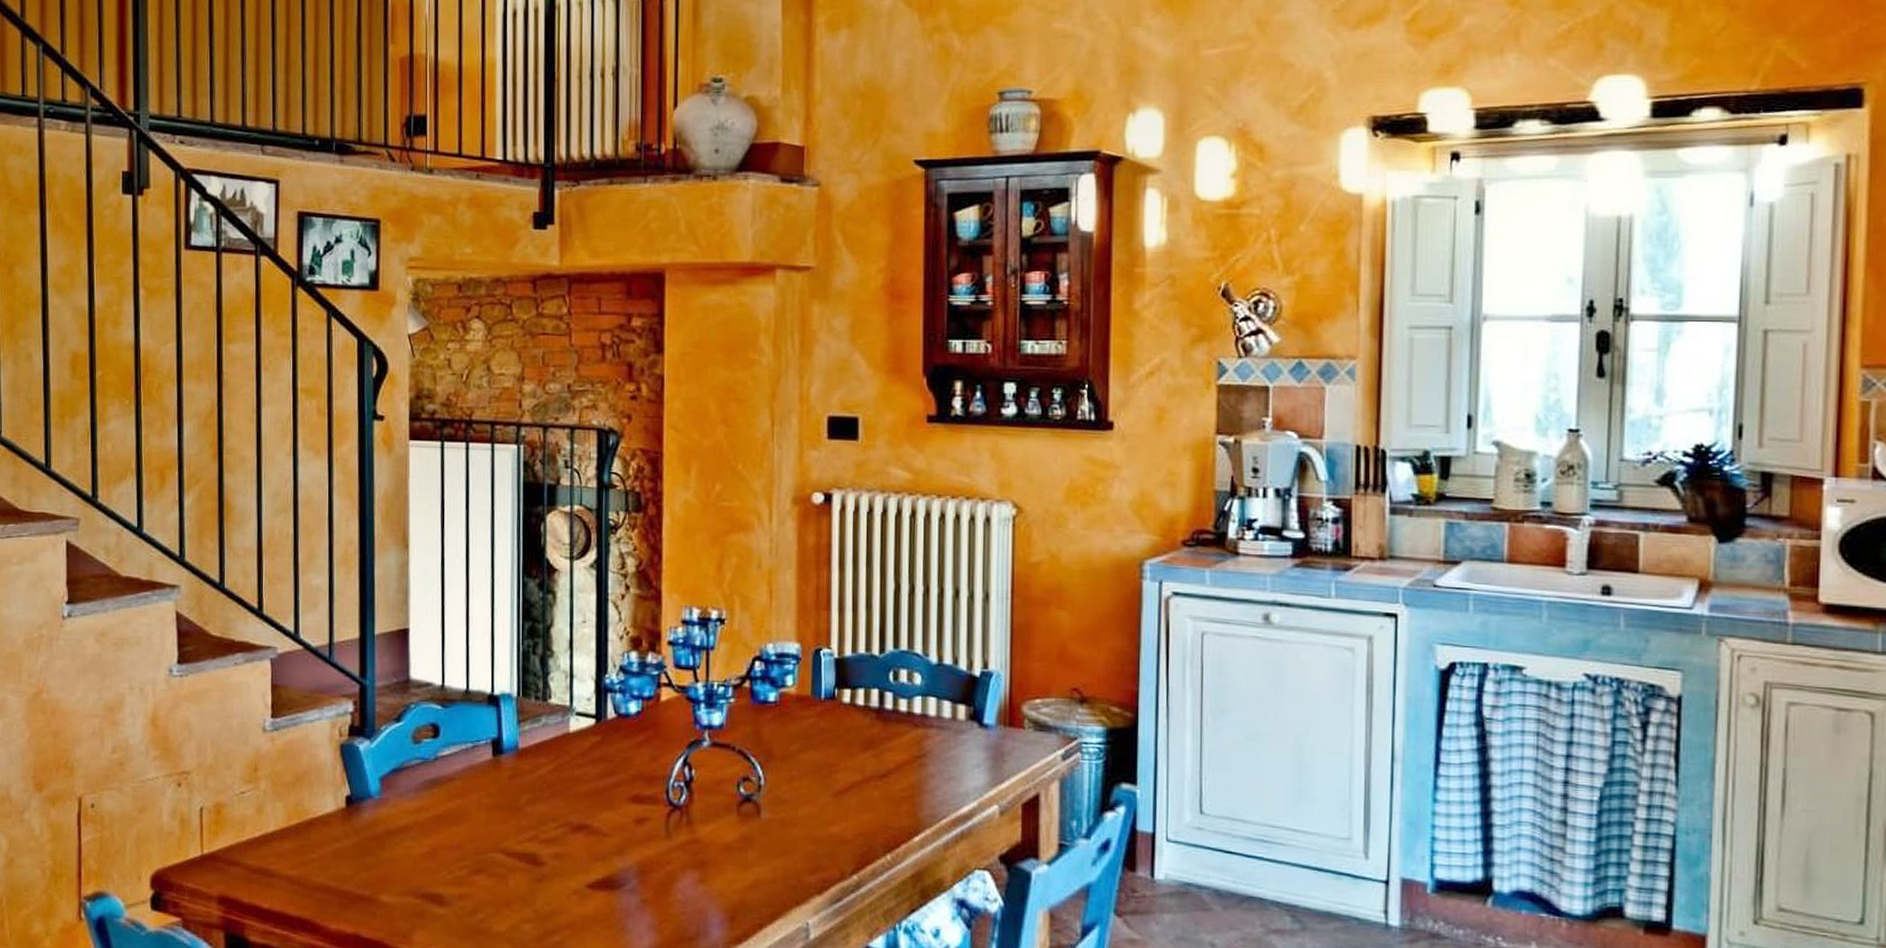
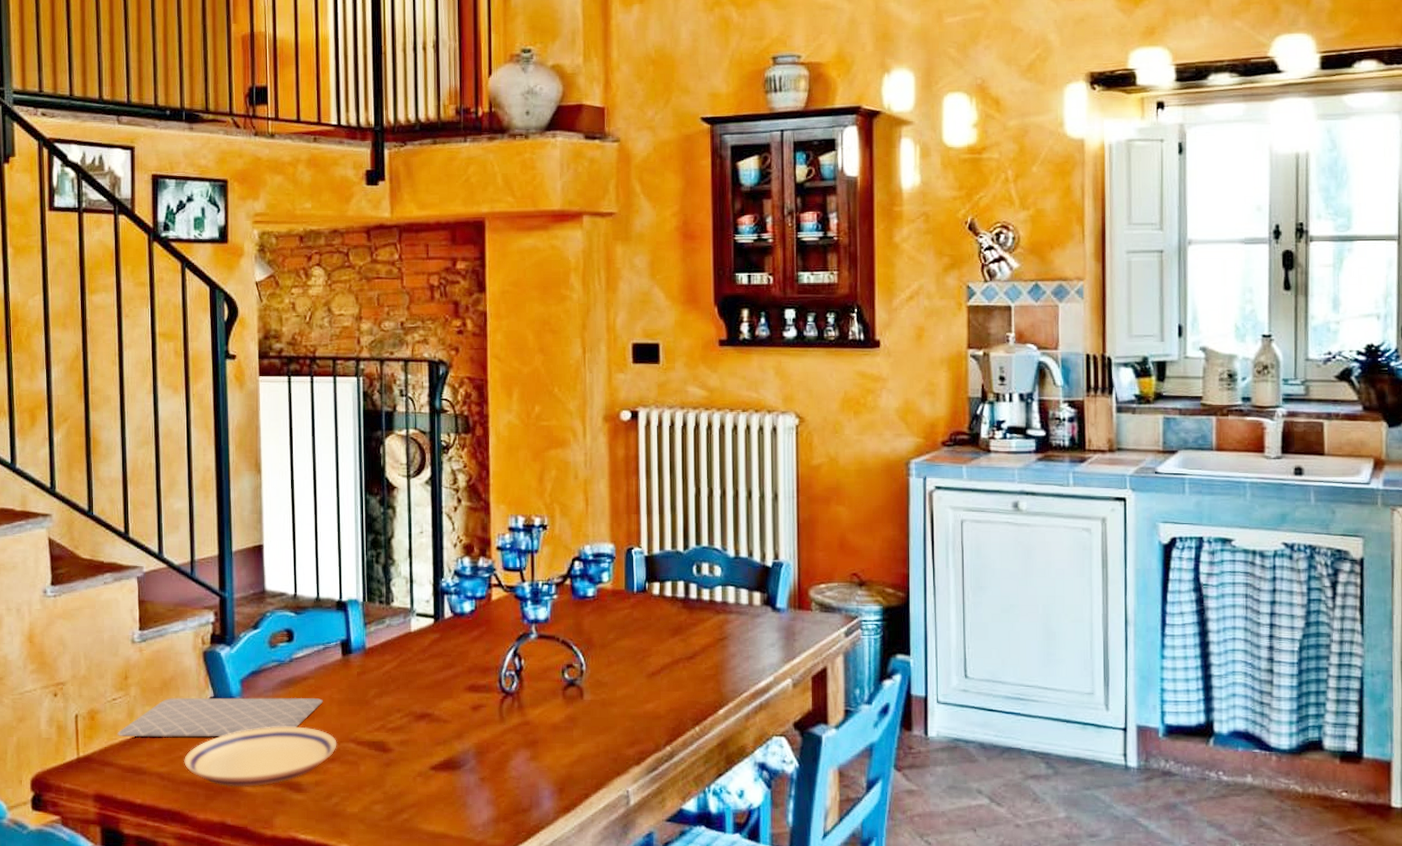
placemat: none [245,794,470,840] -> present [117,697,323,737]
plate: none [316,831,484,897] -> present [184,726,337,788]

